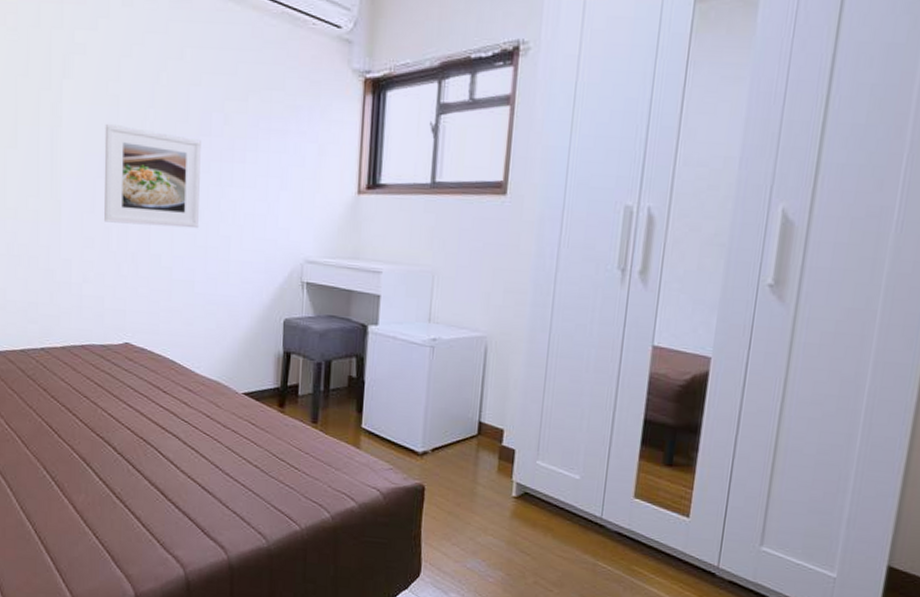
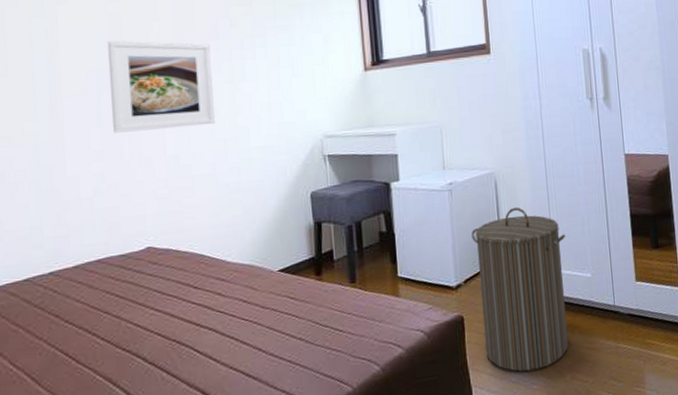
laundry hamper: none [442,380,558,563] -> present [471,206,568,372]

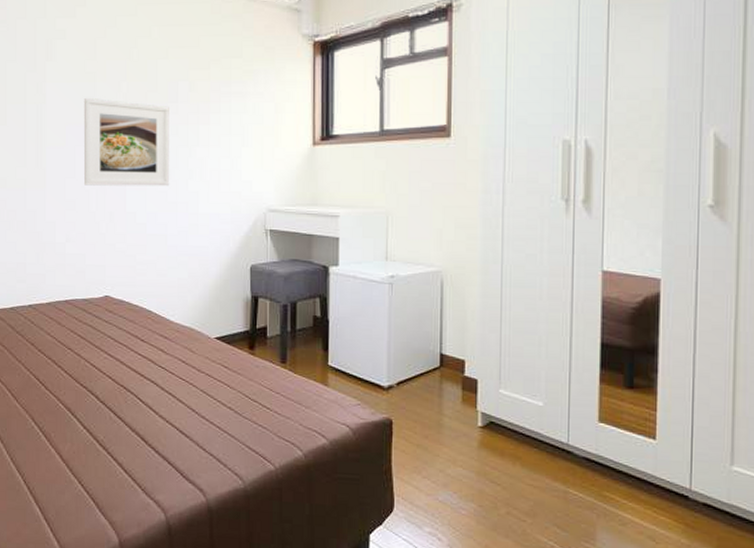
laundry hamper: present [471,206,568,372] -> none [409,312,518,495]

